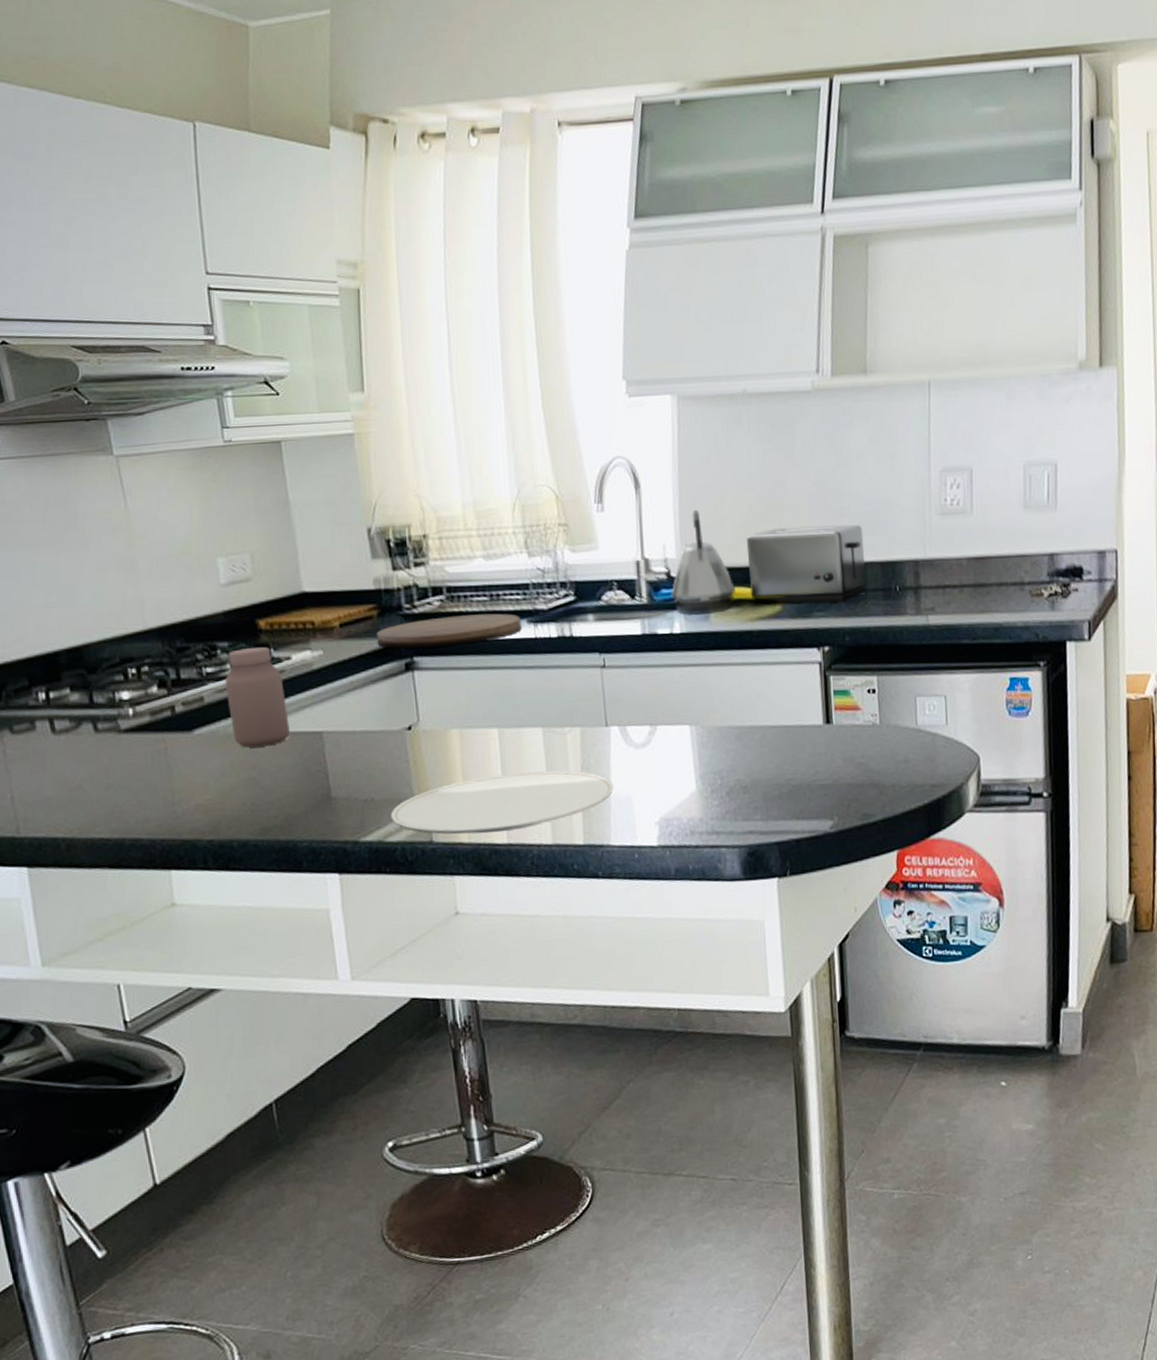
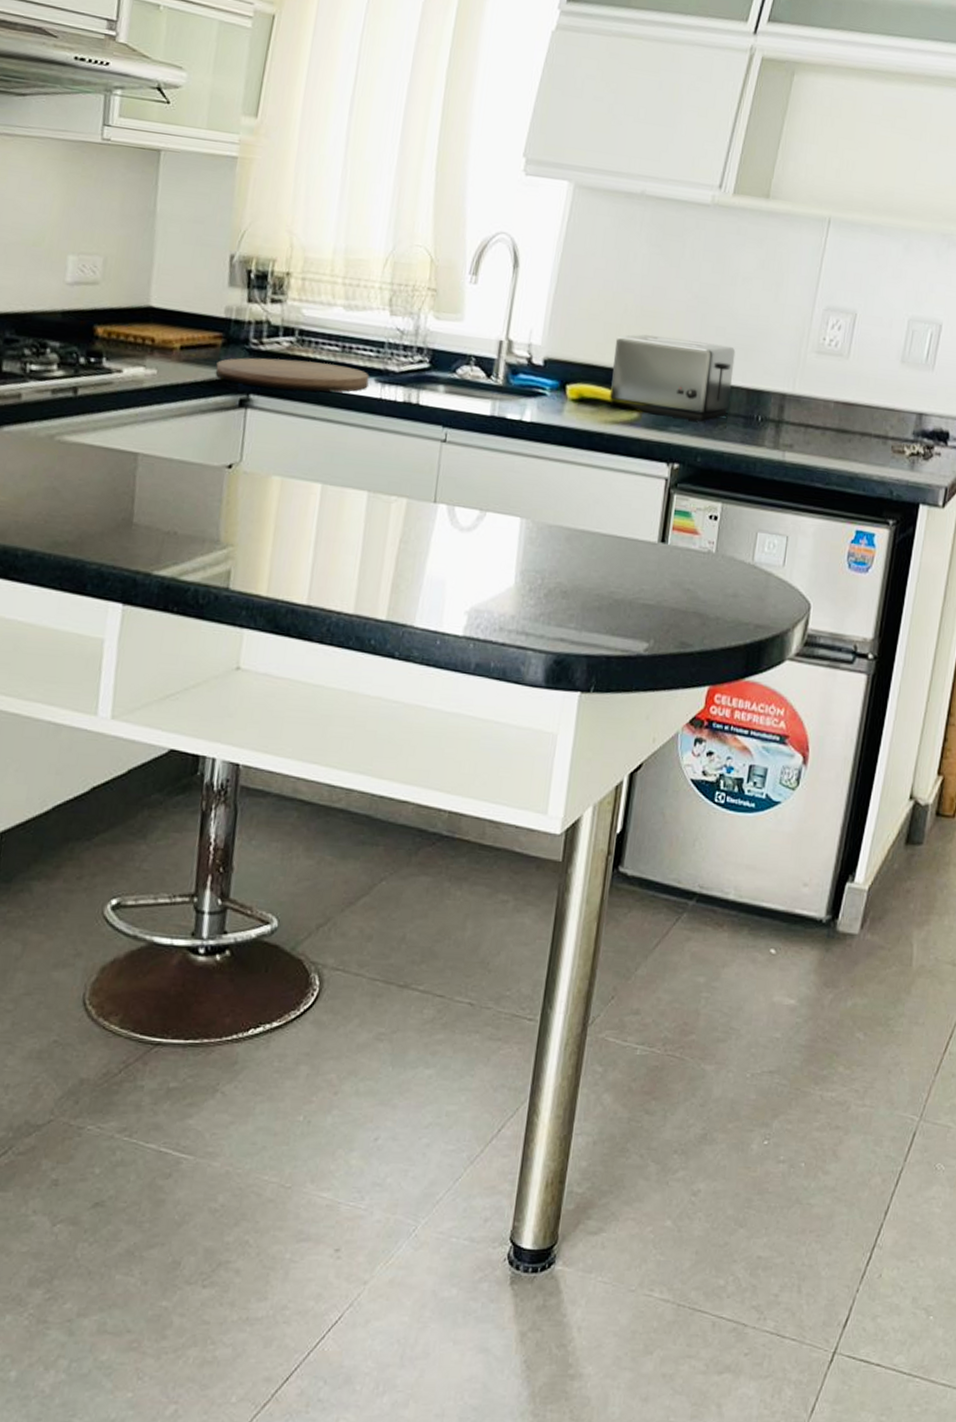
jar: present [226,647,290,748] -> none [43,352,109,458]
plate: present [390,770,614,835] -> none [190,531,430,593]
kettle: present [671,509,735,615] -> none [528,300,595,408]

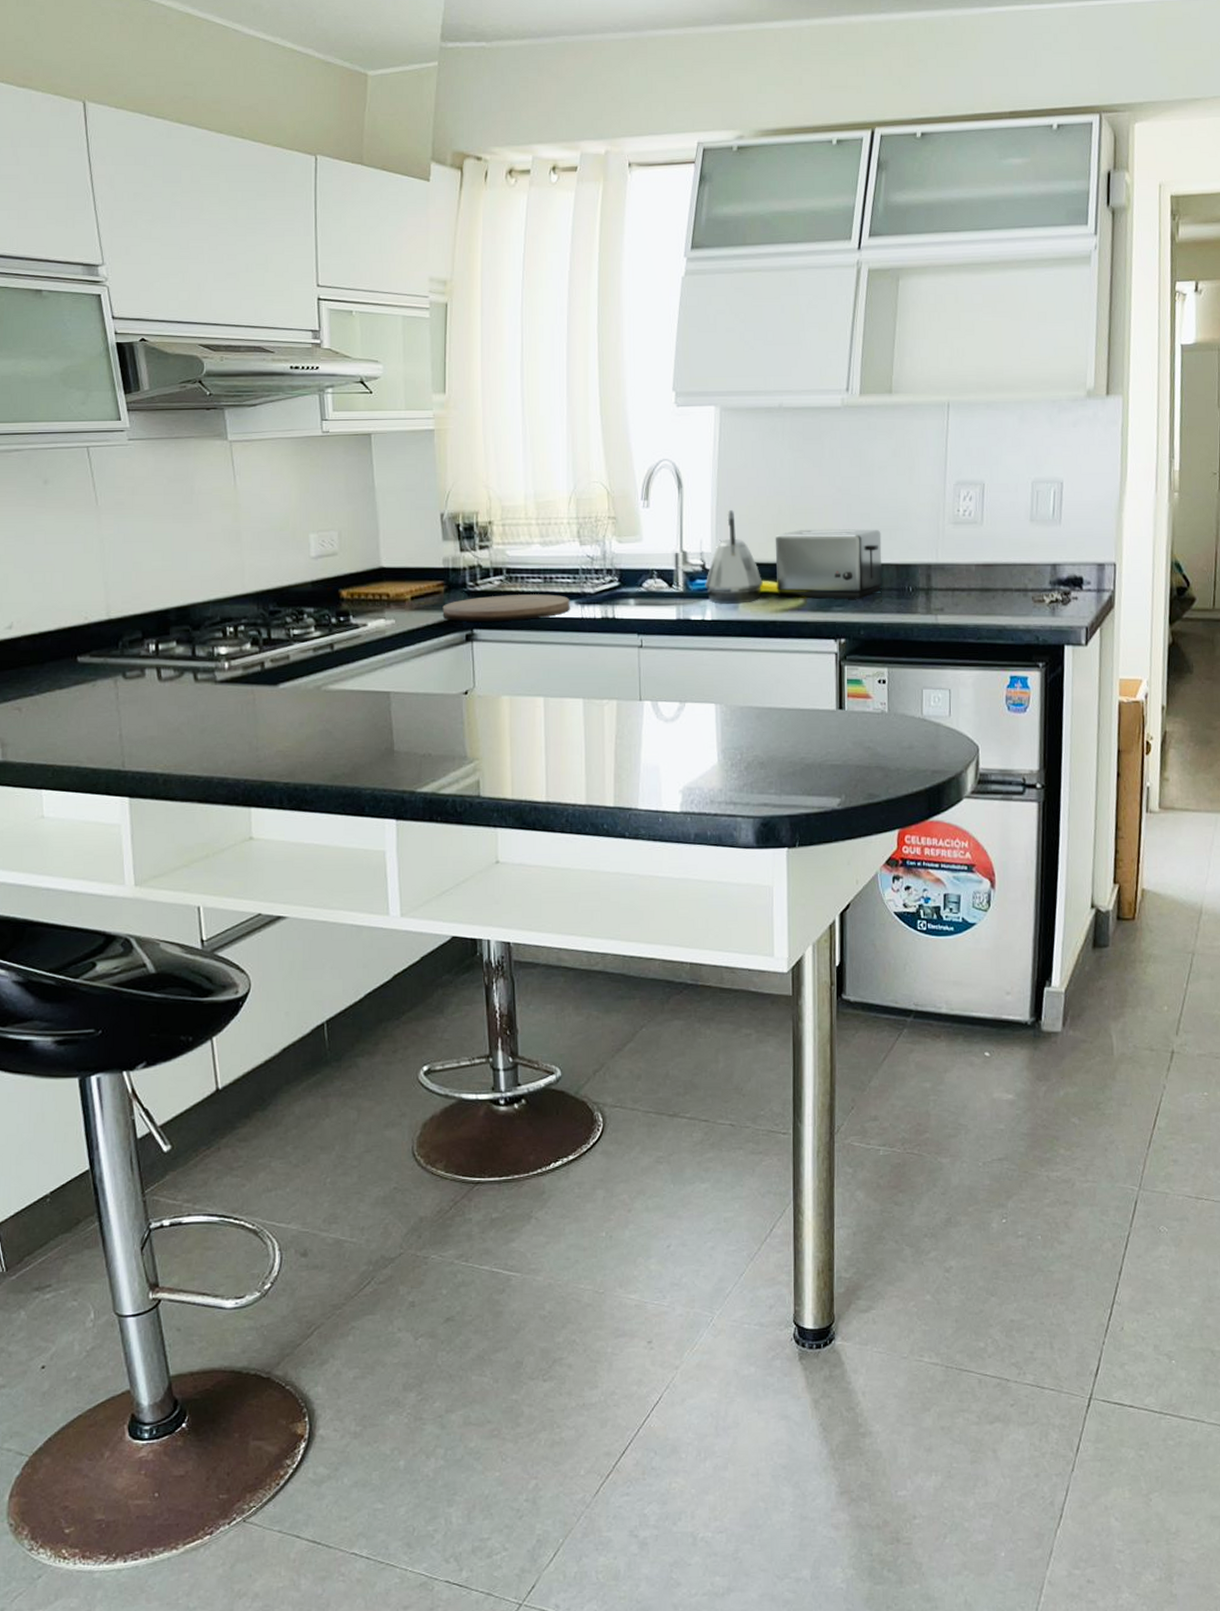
kettle: none [528,300,595,408] -> present [705,509,763,604]

